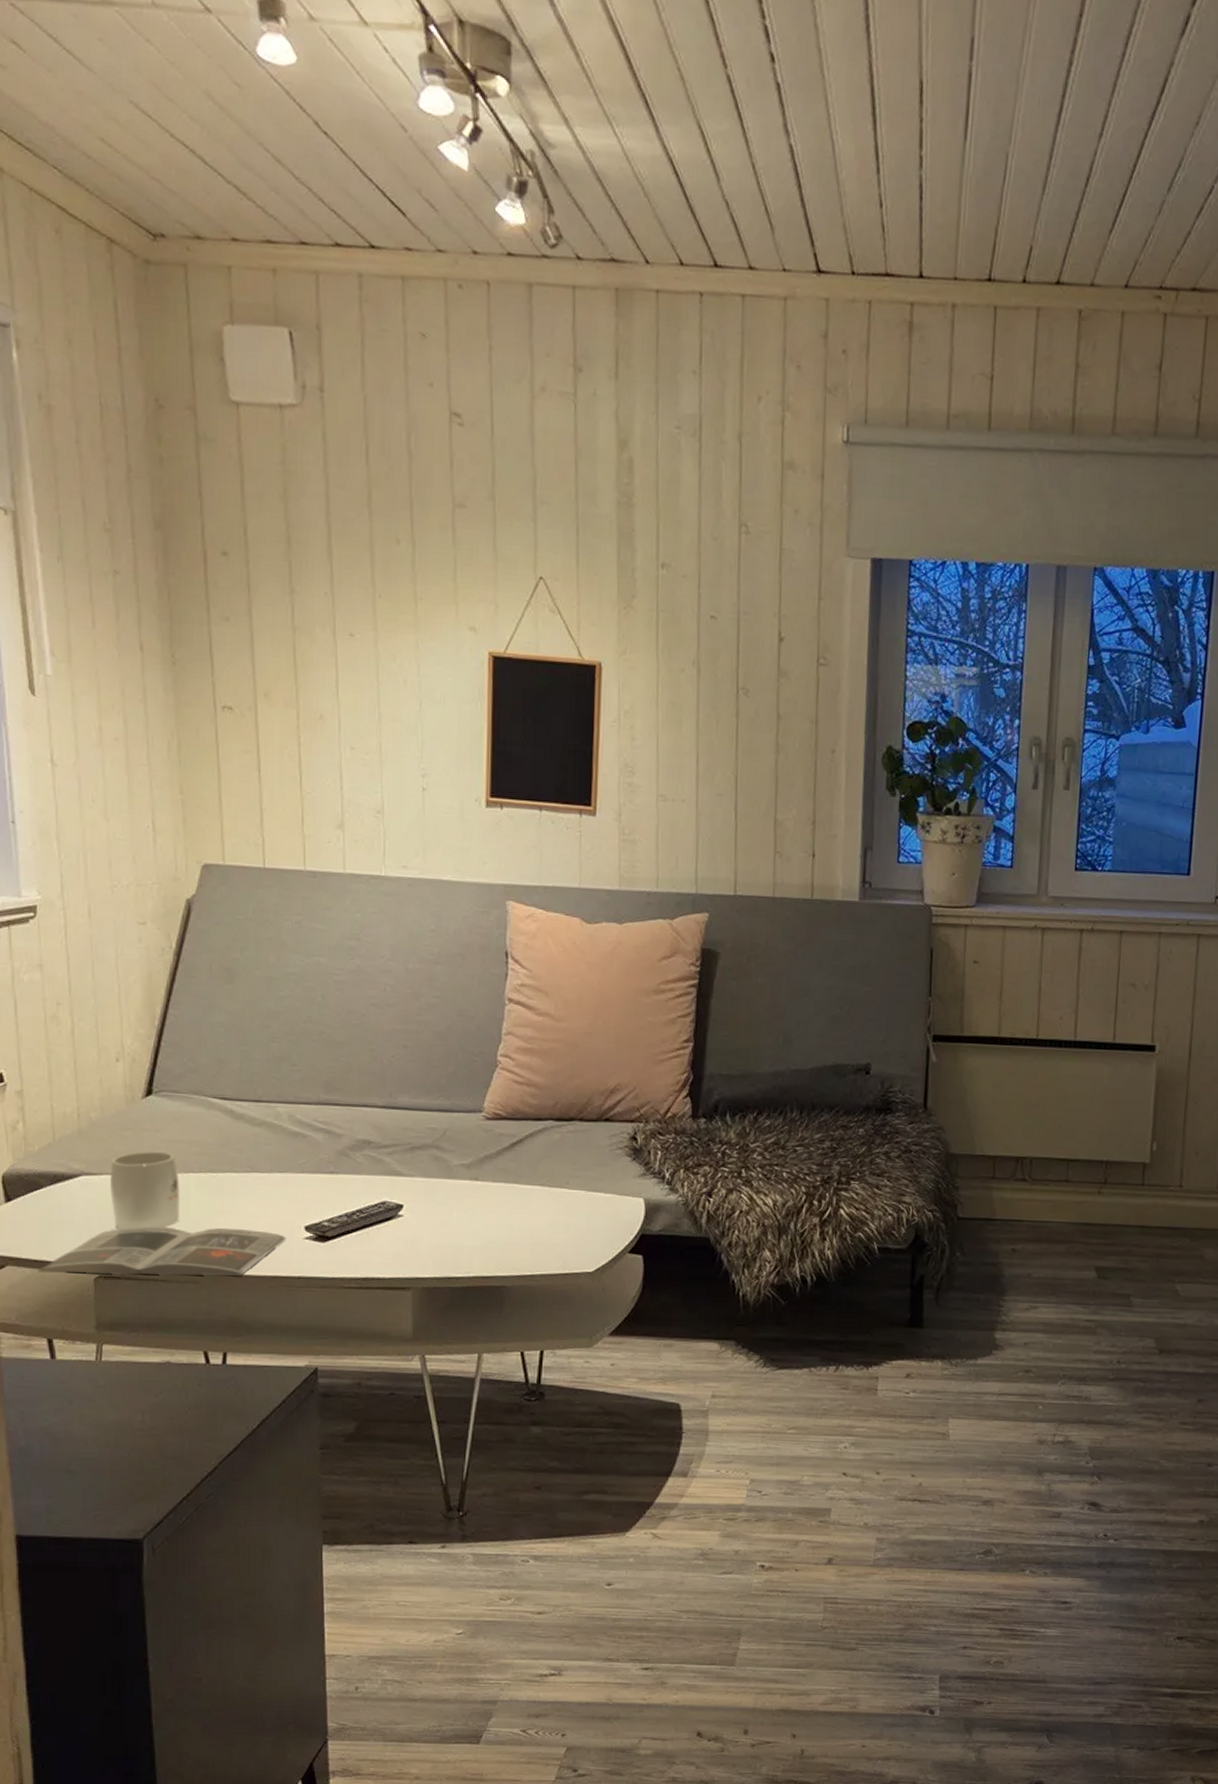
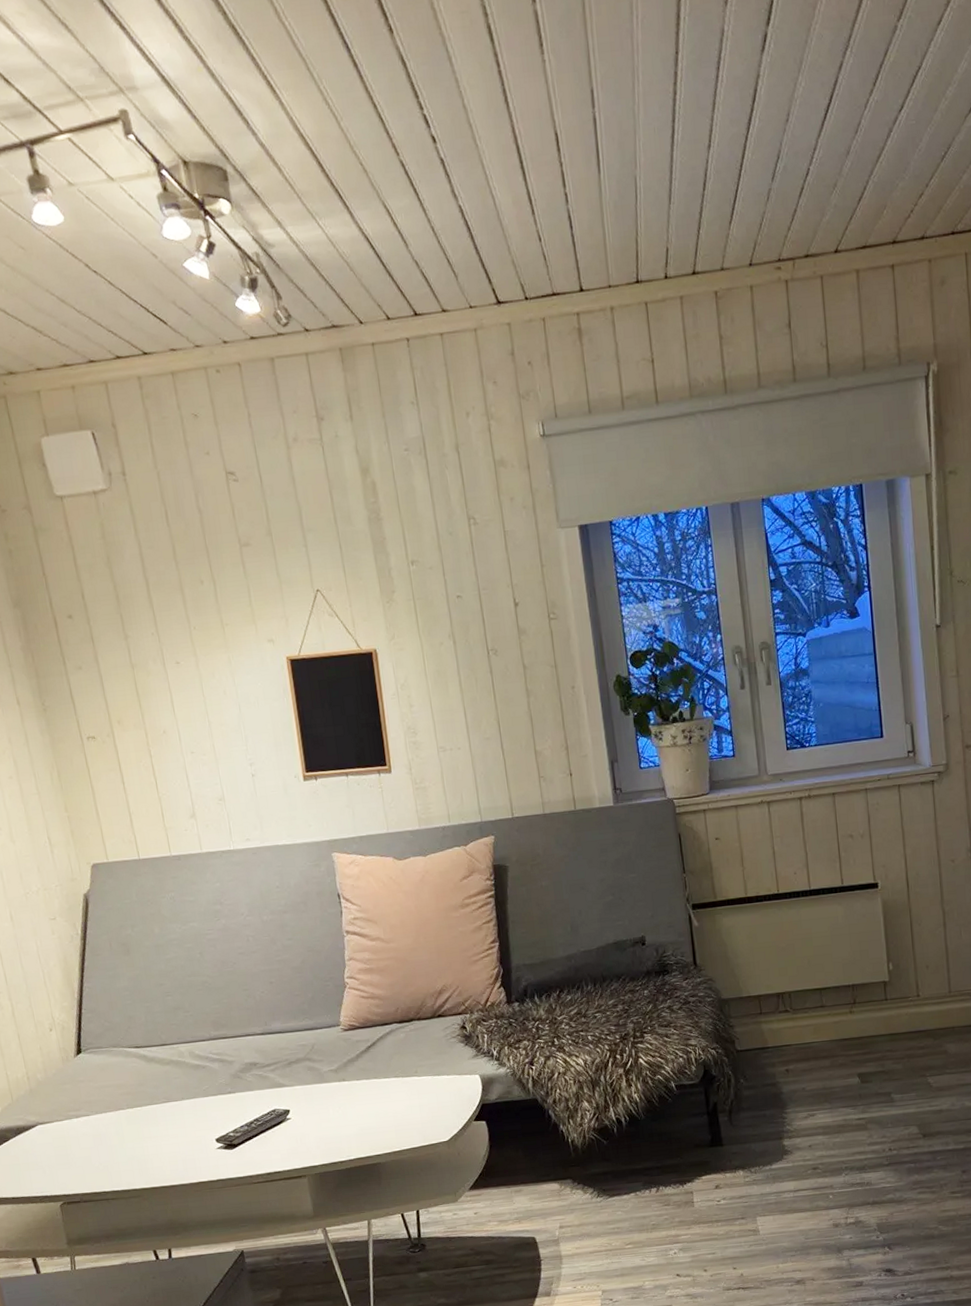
magazine: present [37,1226,287,1276] -> none [16,1147,203,1207]
mug: present [110,1151,180,1231] -> none [59,1096,118,1164]

